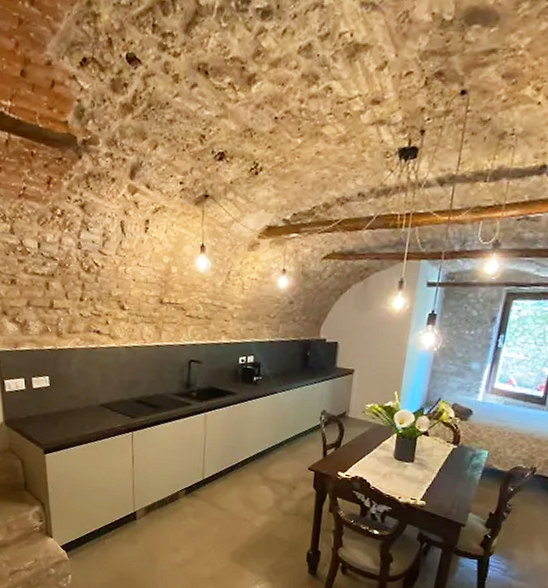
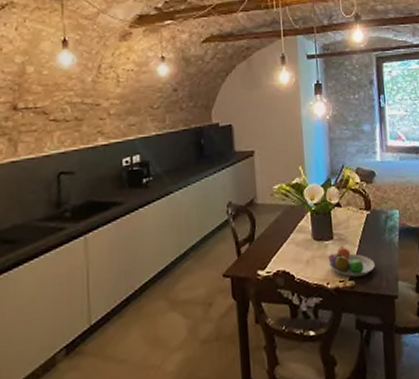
fruit bowl: none [404,470,450,500] -> present [328,246,375,278]

